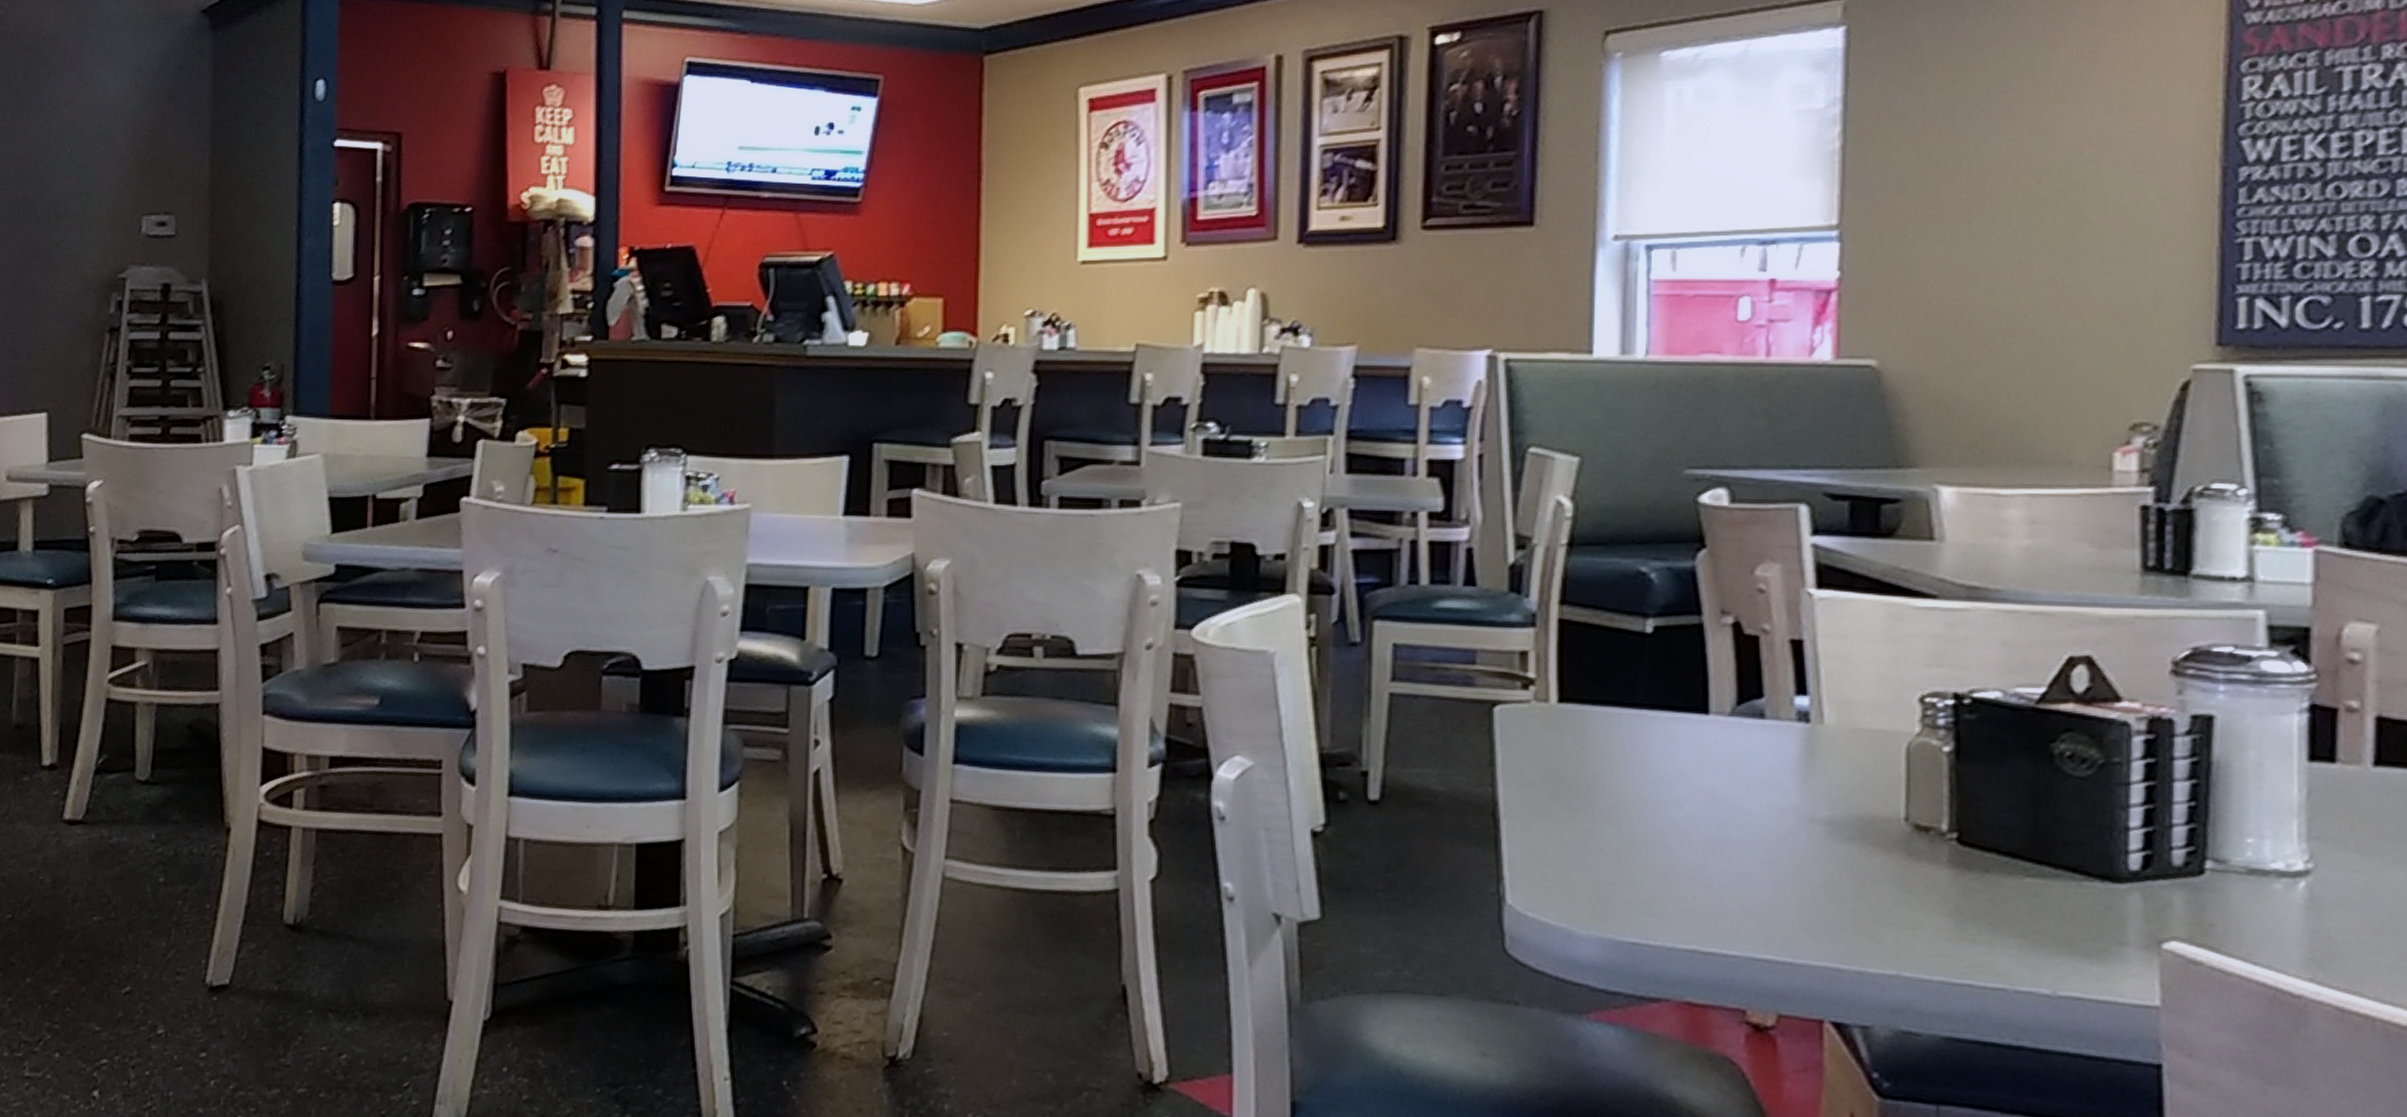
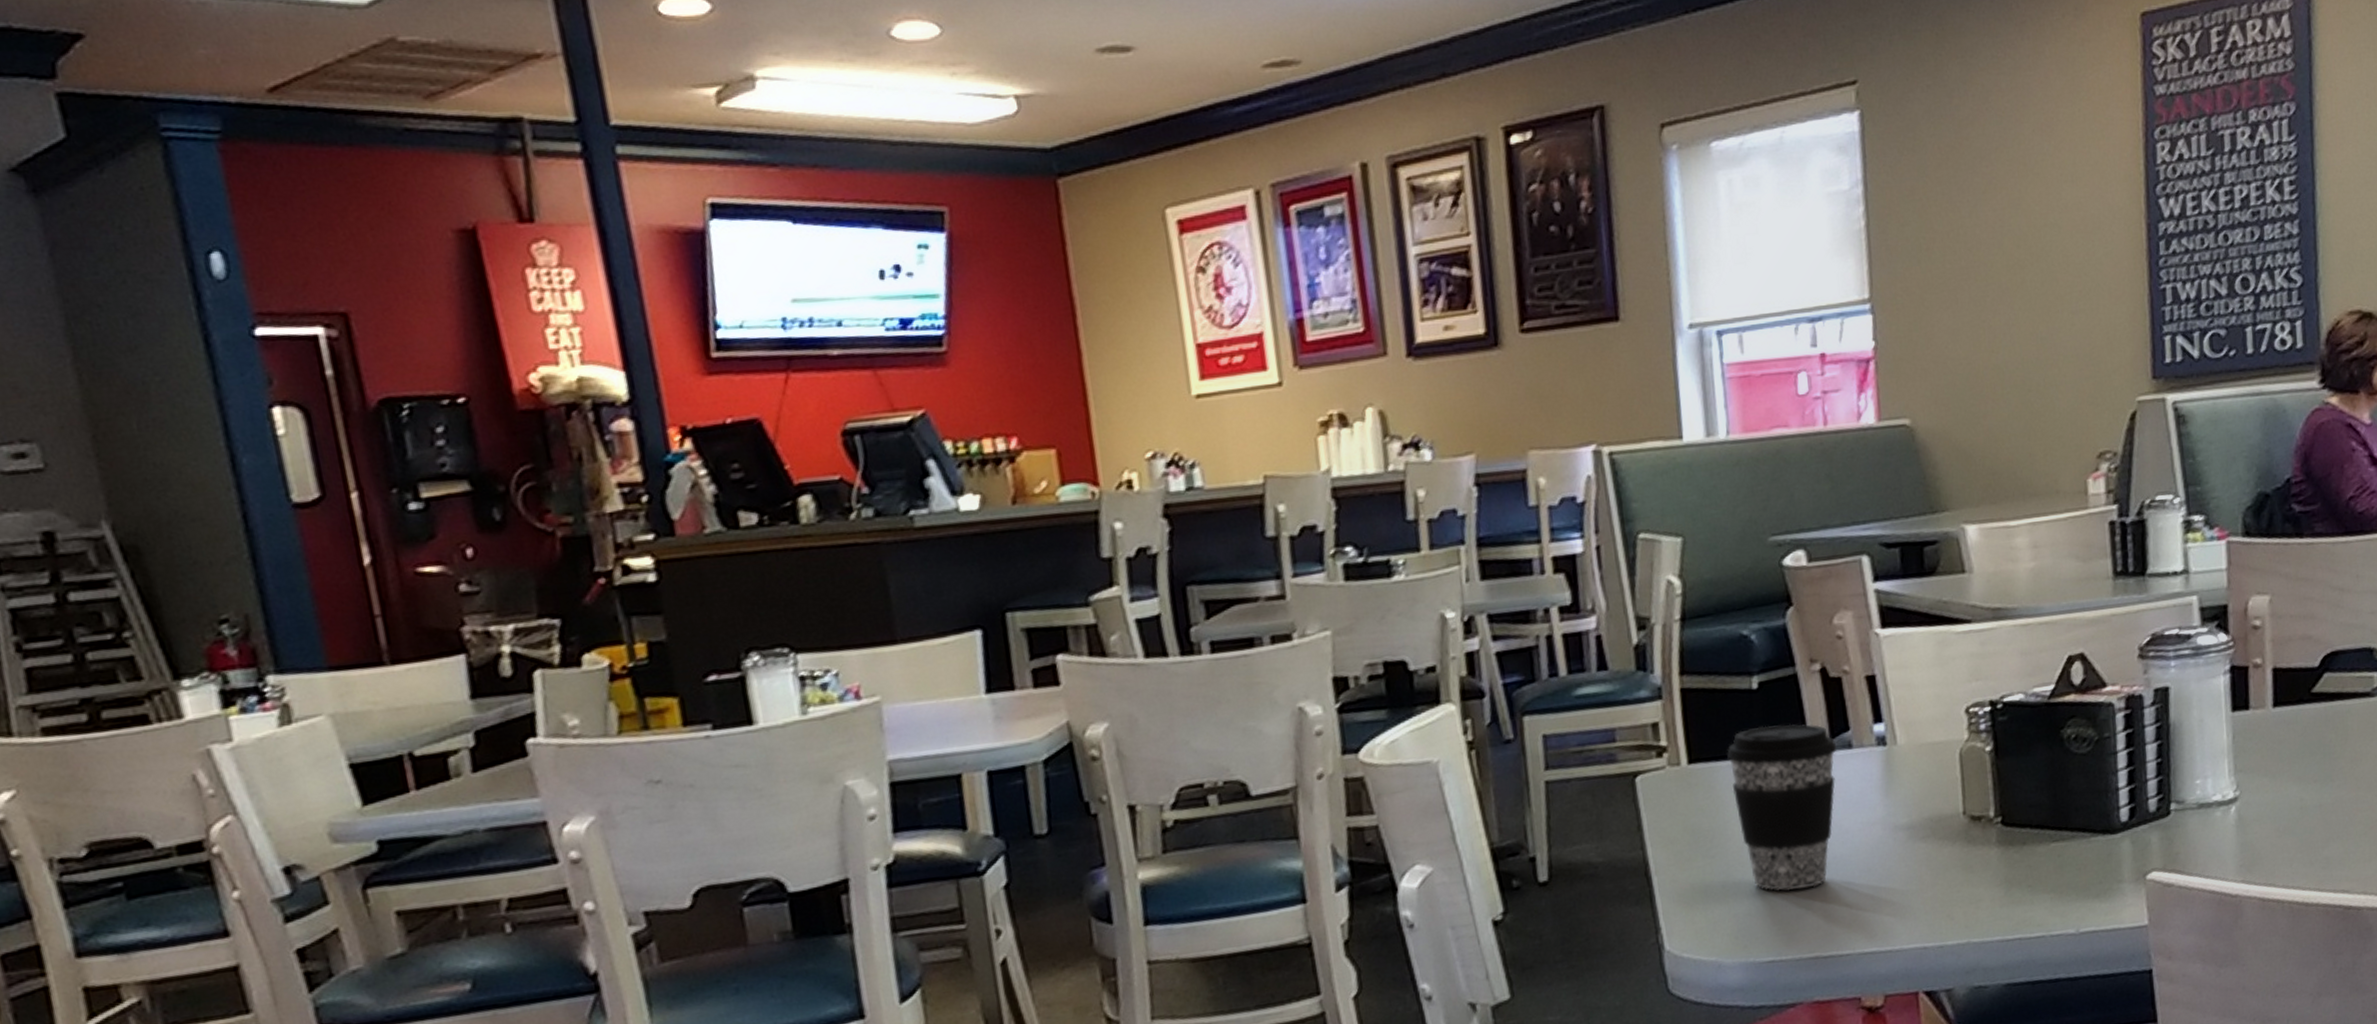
coffee cup: none [1606,675,1745,869] -> present [1727,724,1837,891]

